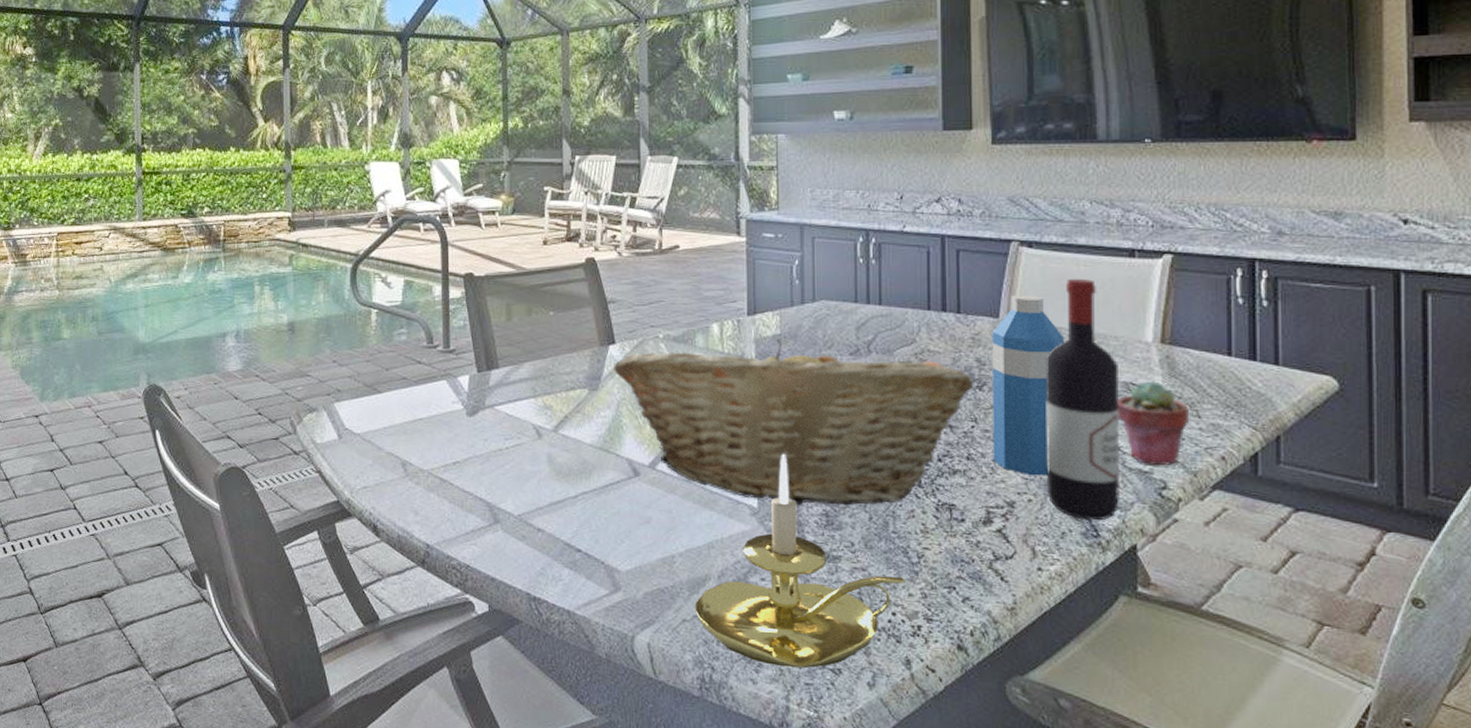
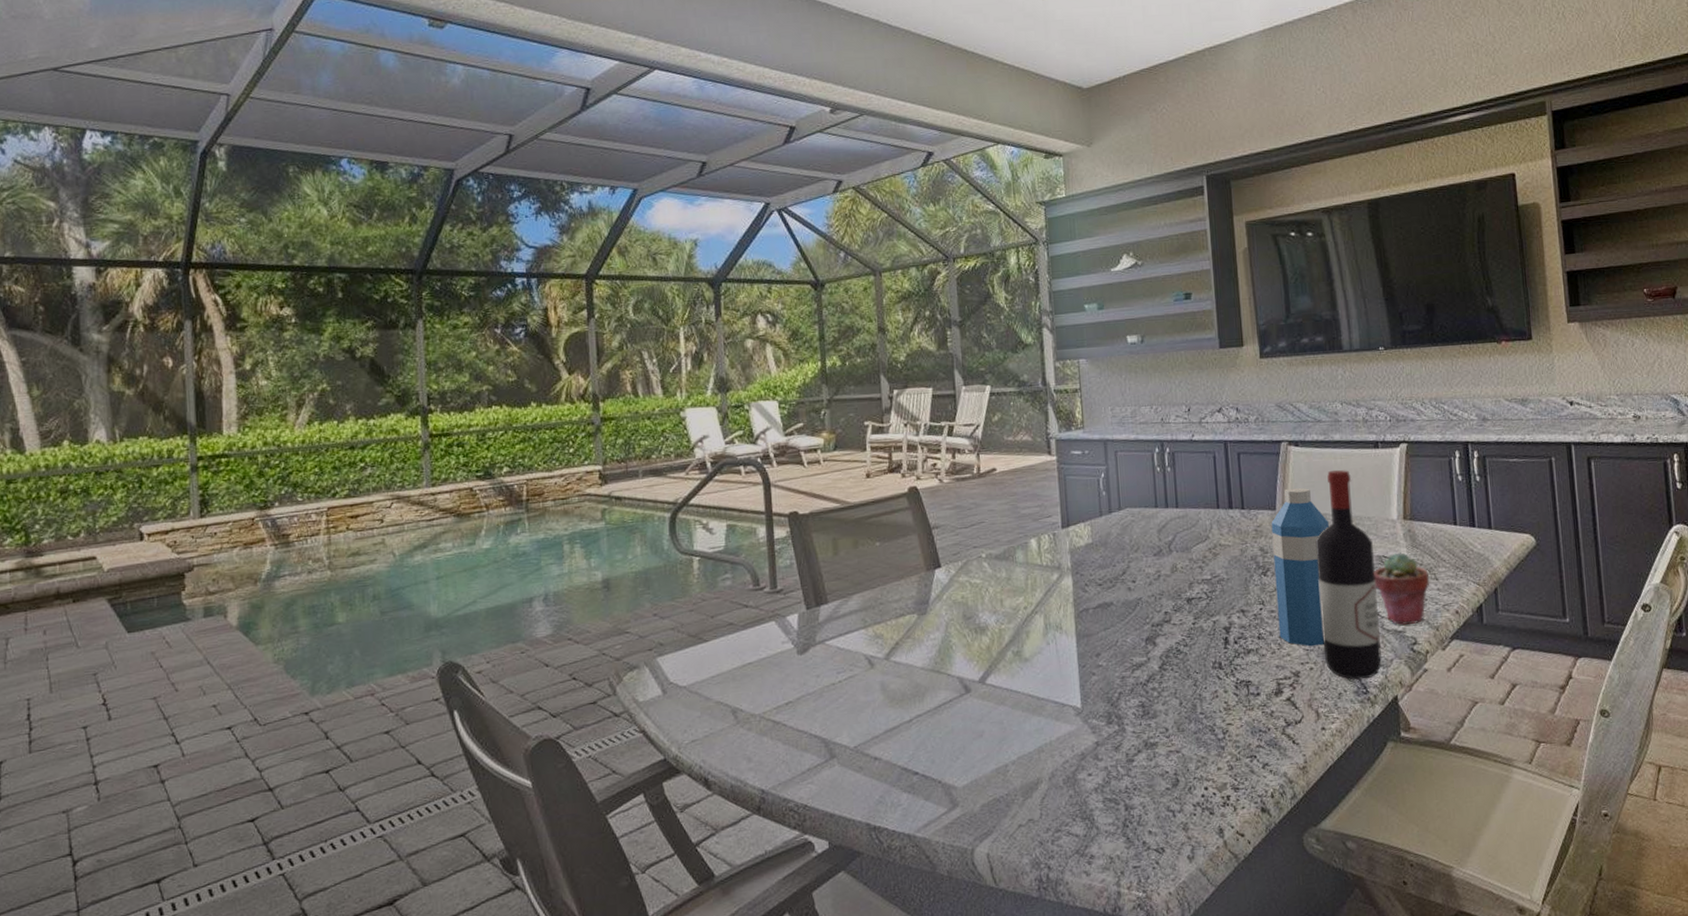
fruit basket: present [614,339,974,506] -> none [940,547,1260,700]
candle holder: present [694,454,905,669] -> none [1029,654,1214,855]

